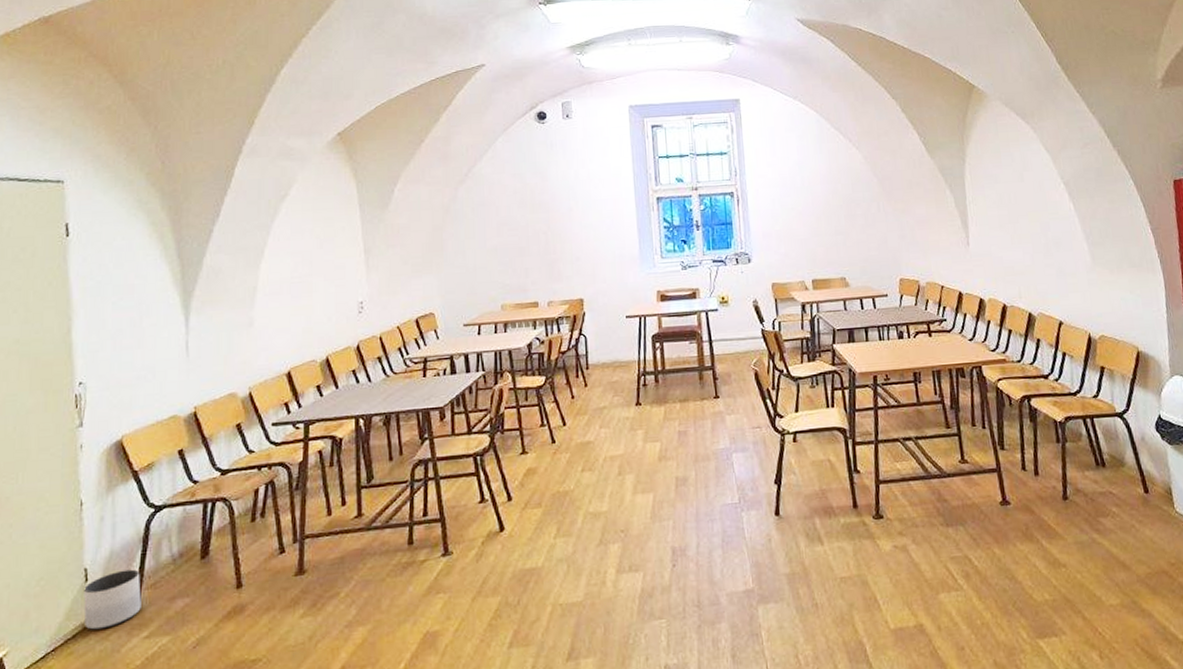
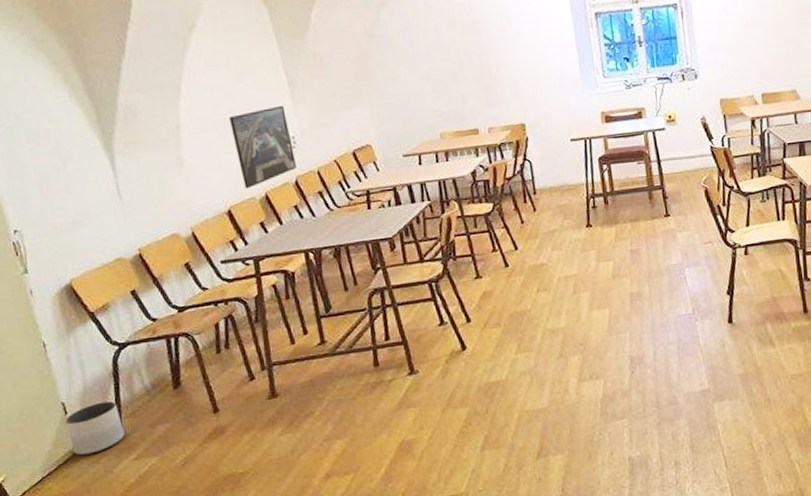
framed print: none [304,271,360,351] -> present [229,105,297,189]

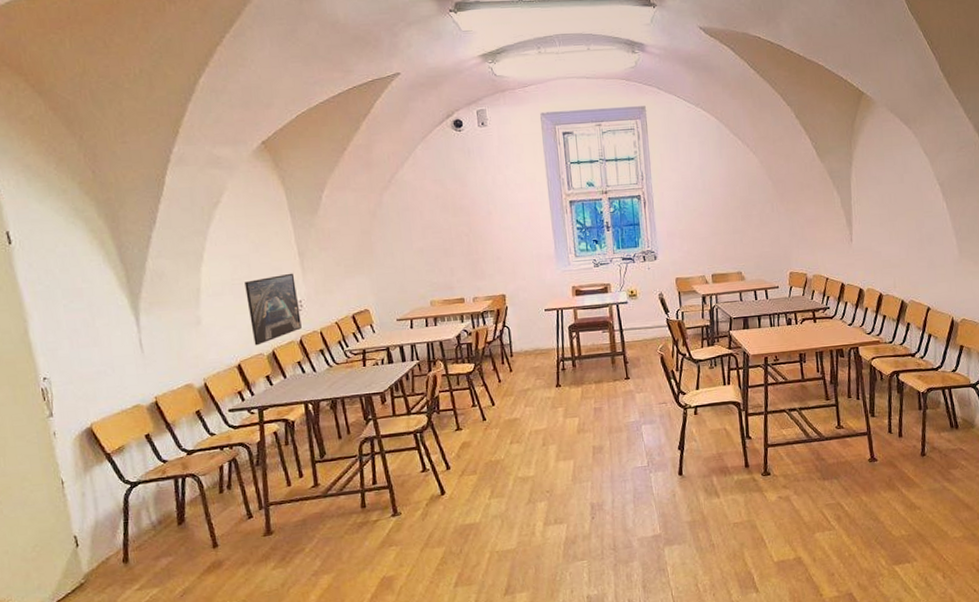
planter: present [65,401,125,456] -> none [76,535,130,585]

